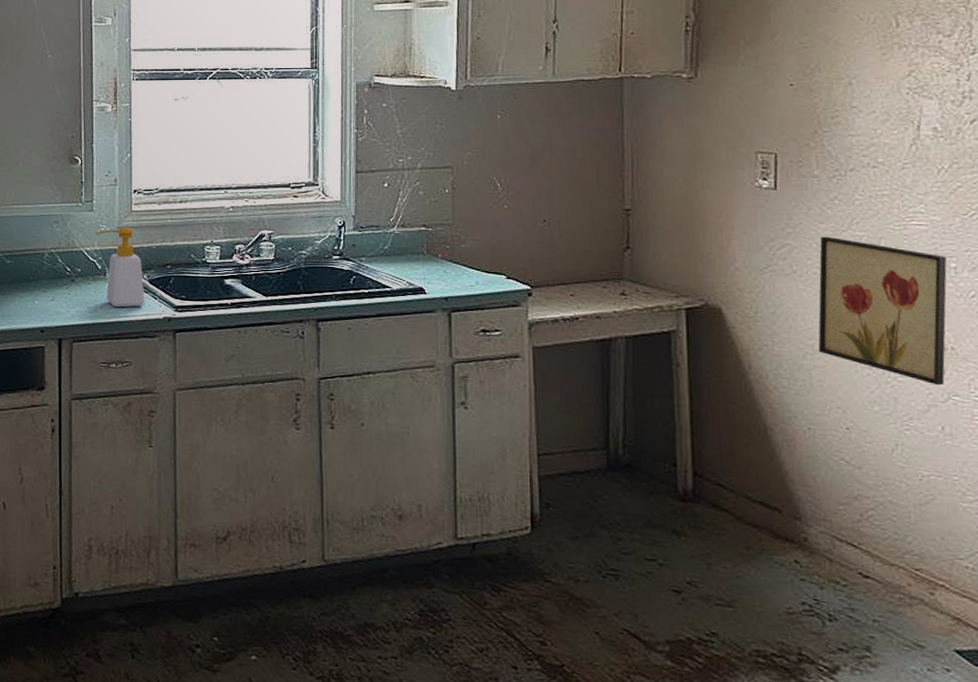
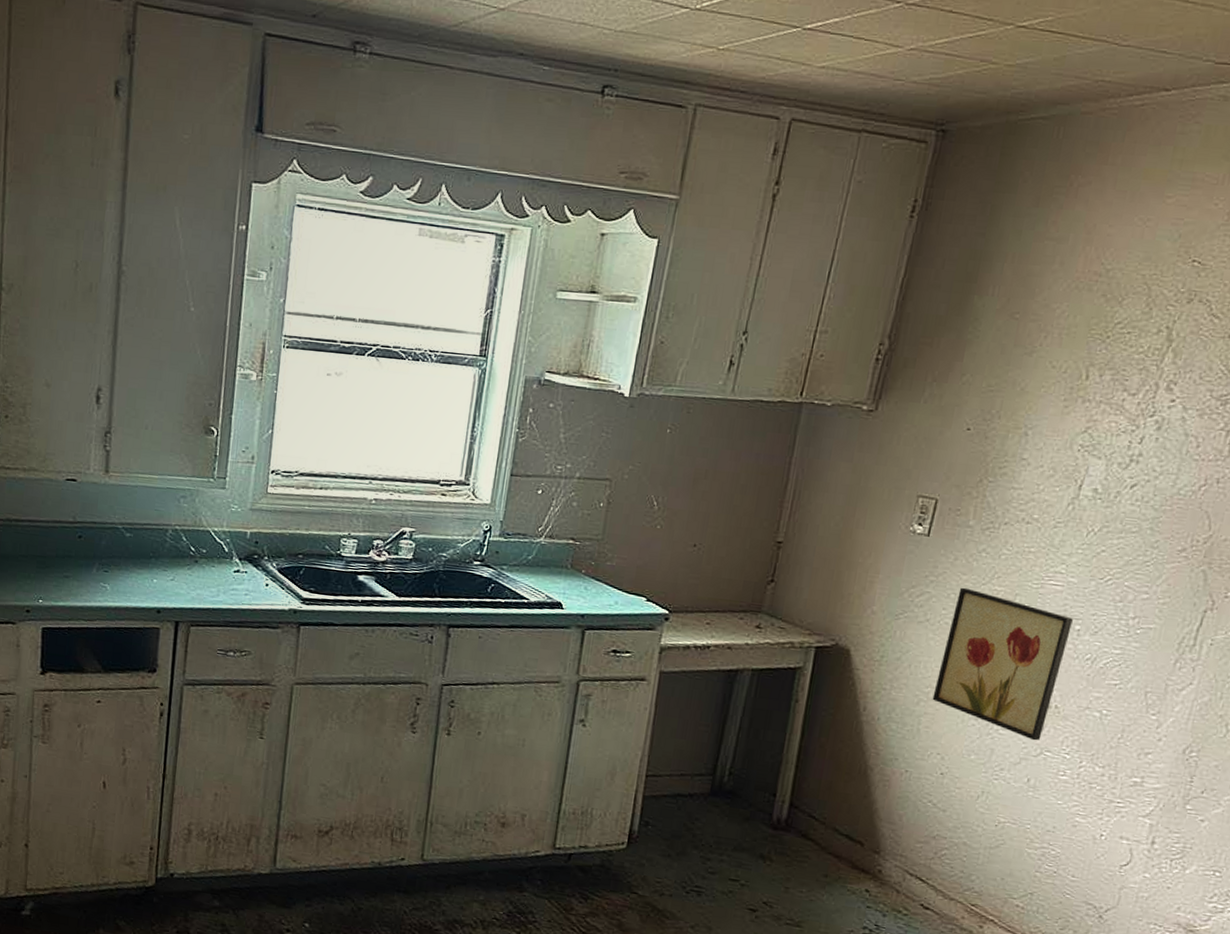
soap bottle: present [95,227,145,308] -> none [224,509,273,595]

